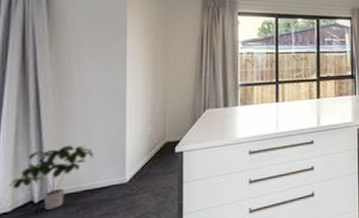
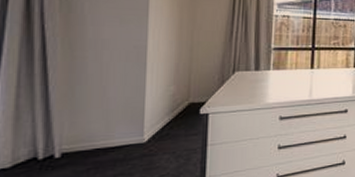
potted plant: present [10,145,94,210] -> none [9,100,109,167]

